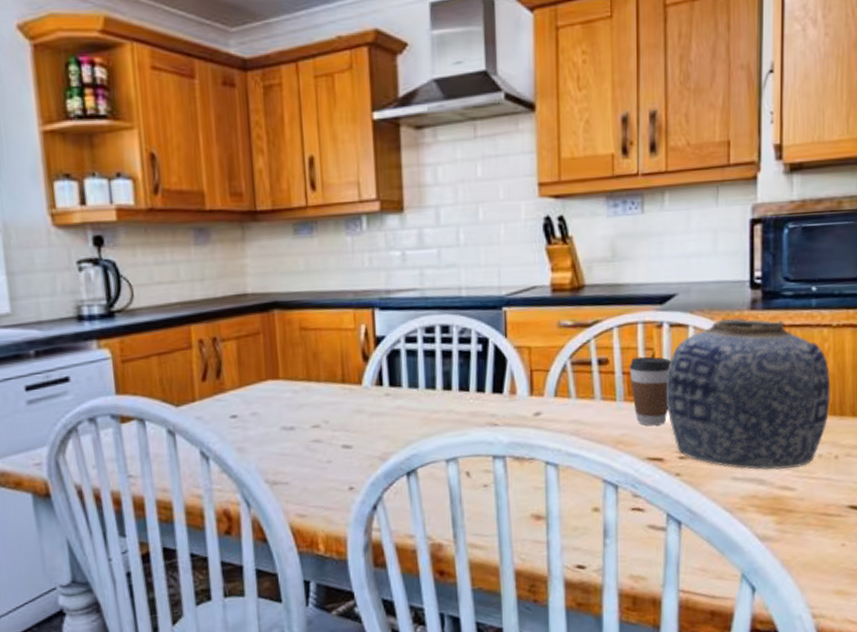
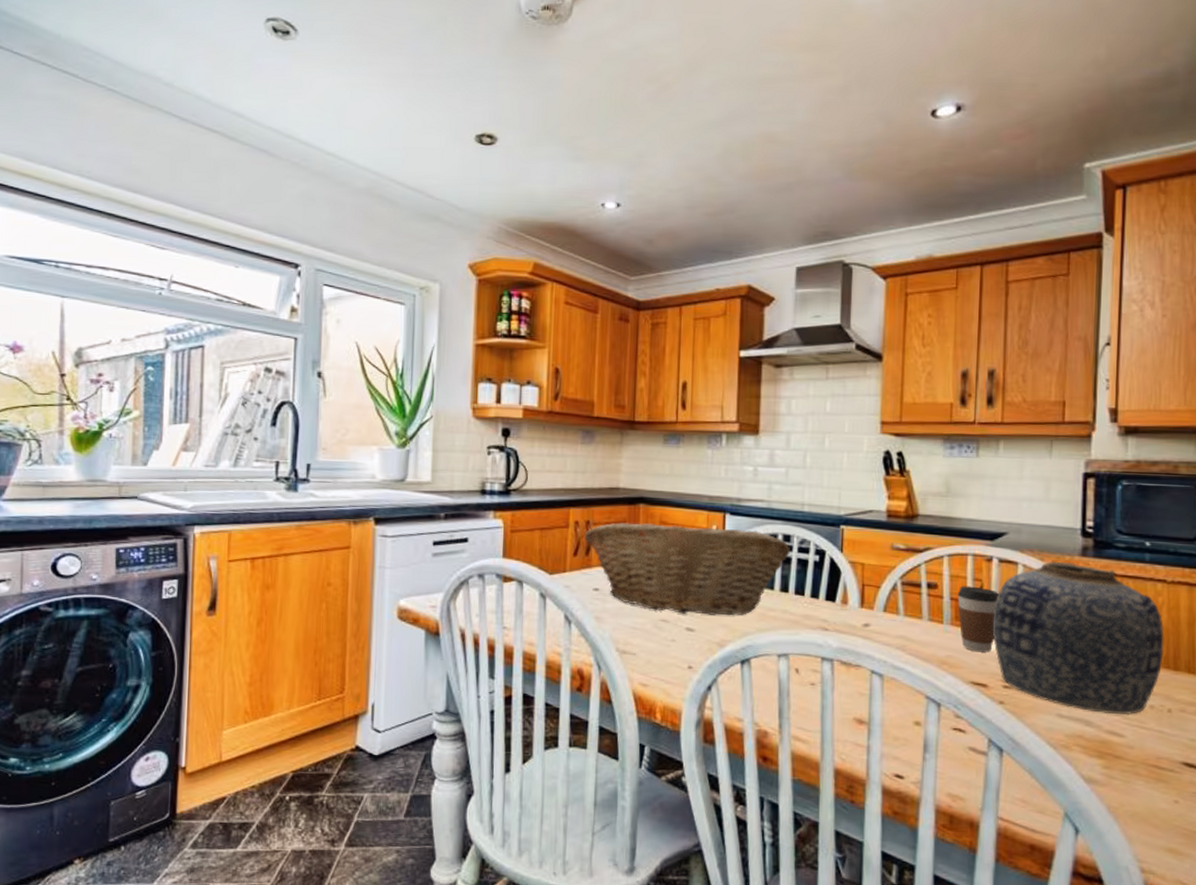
fruit basket: none [212,325,450,431] -> present [584,522,790,616]

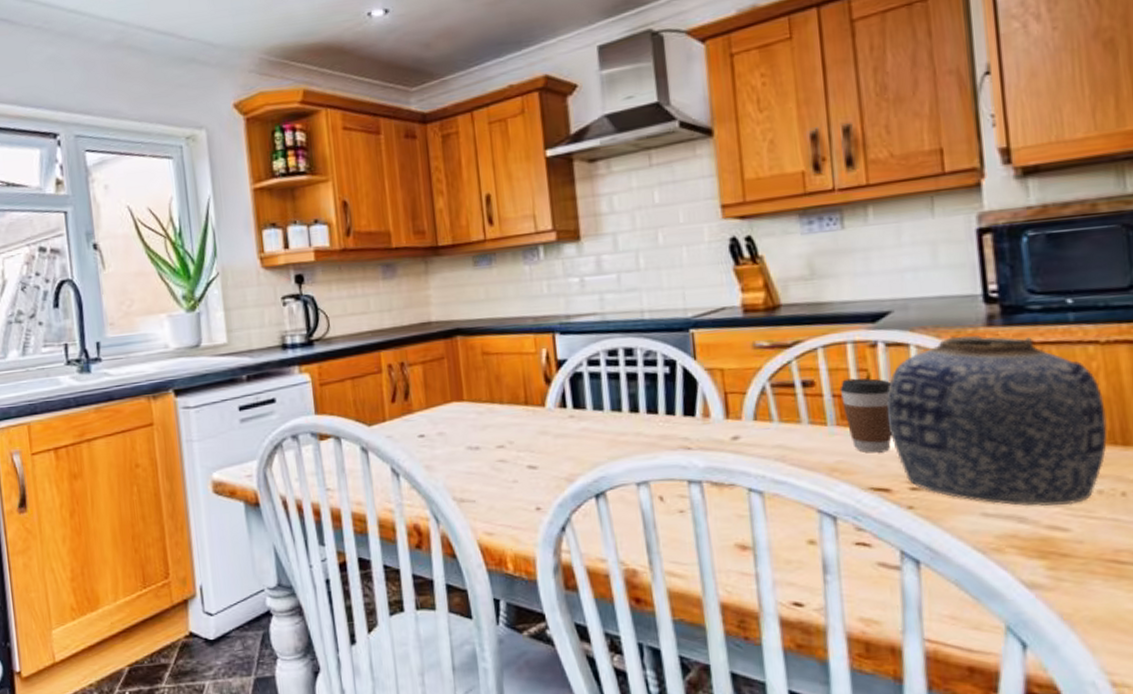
fruit basket: present [584,522,790,616] -> none [400,348,635,451]

